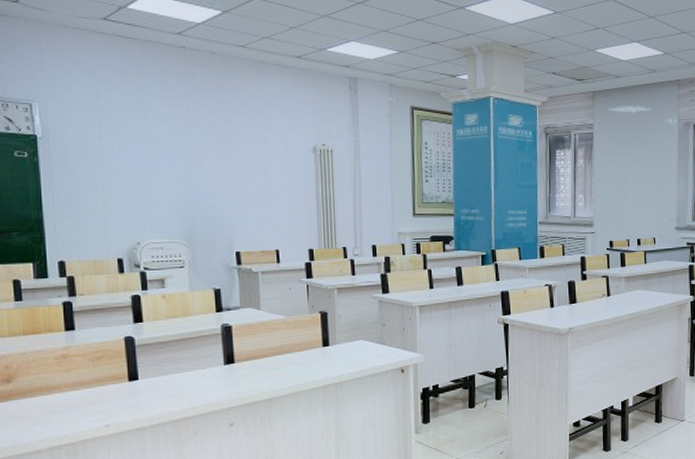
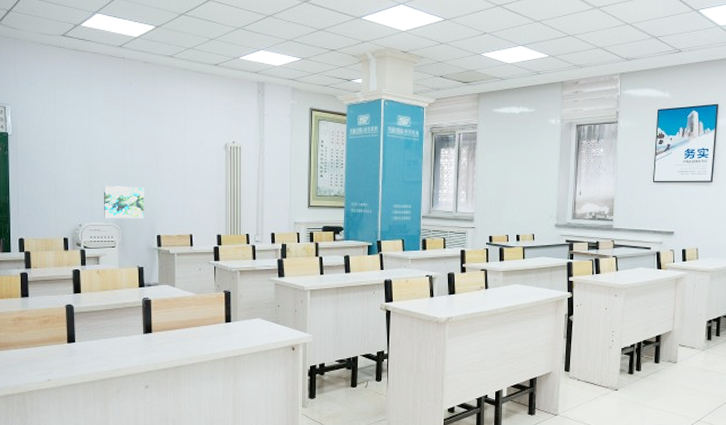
wall art: none [166,196,219,235] -> present [104,186,144,219]

